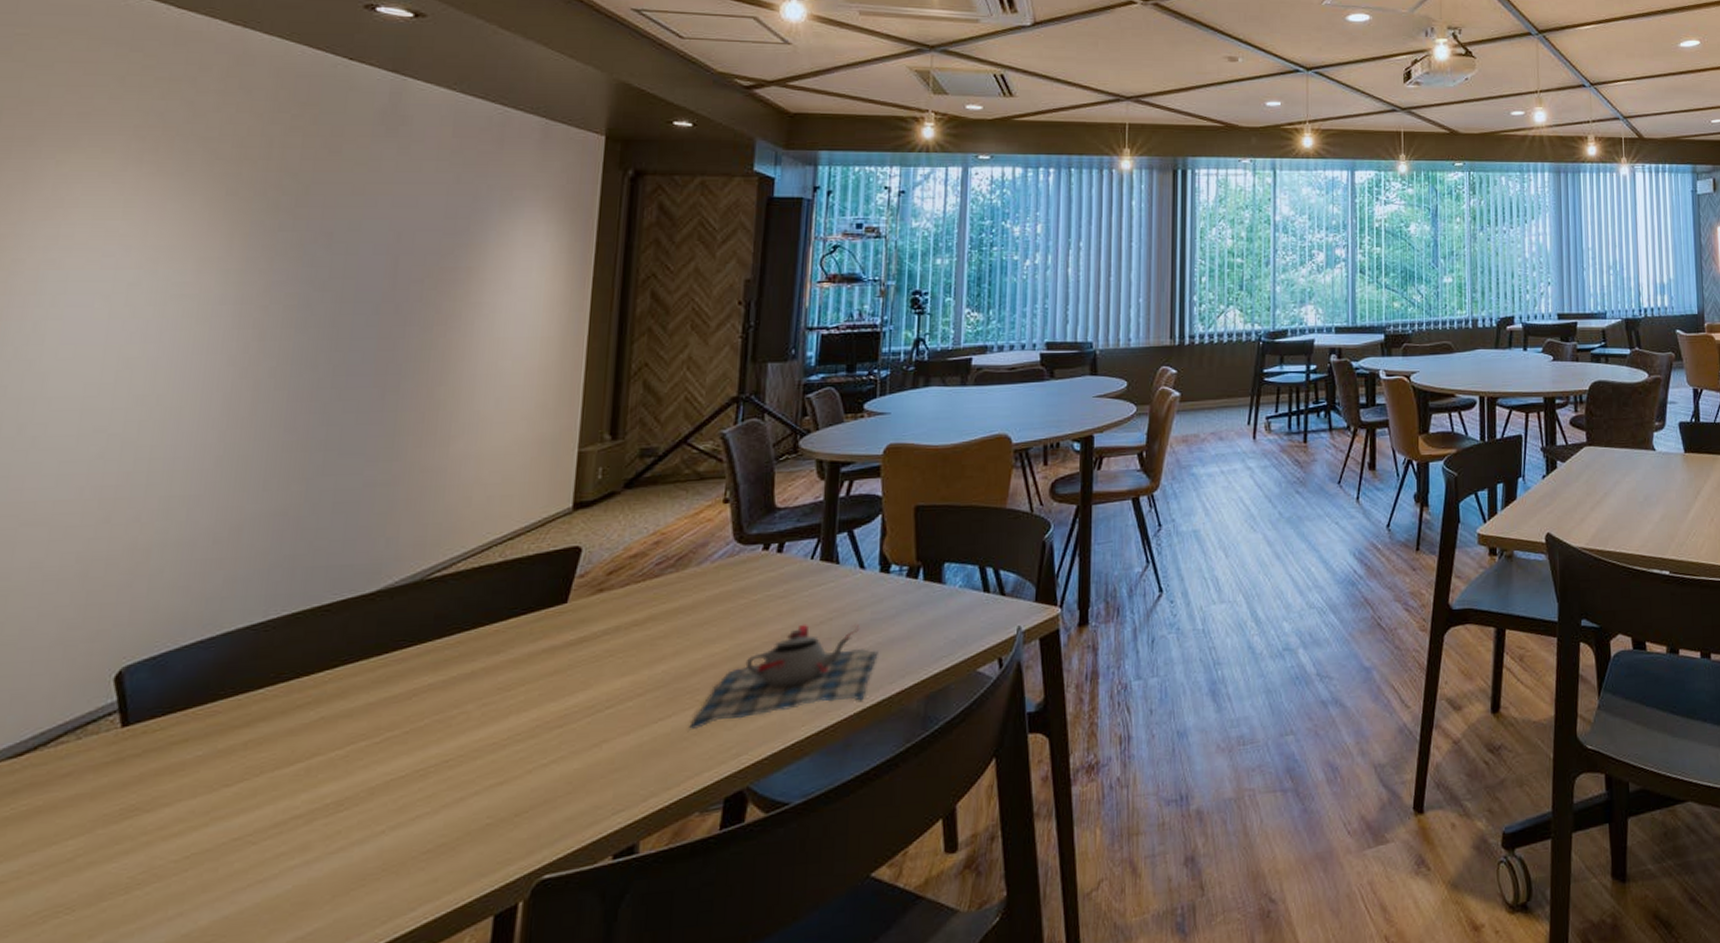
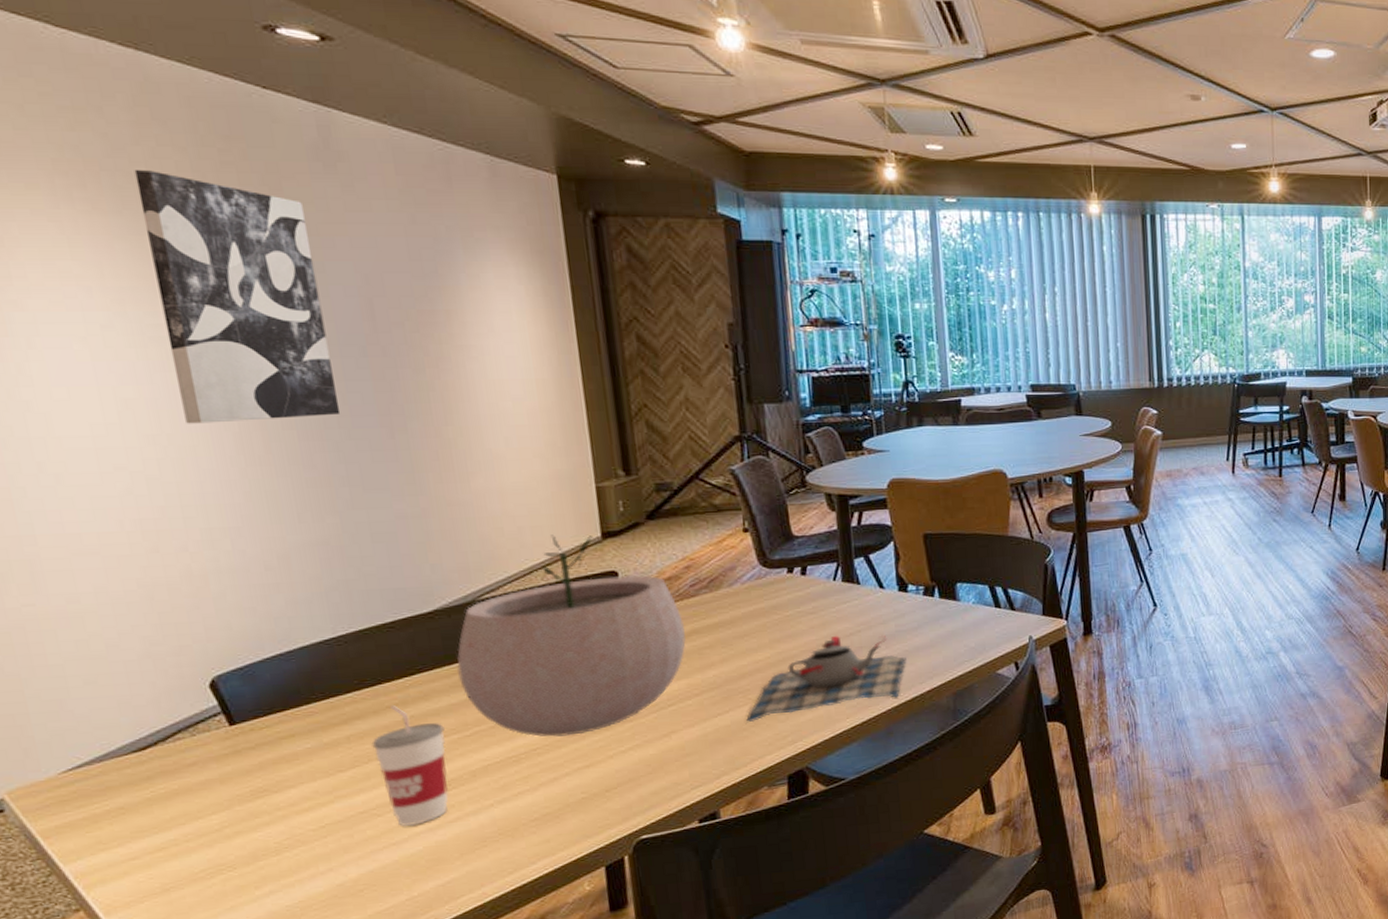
wall art: none [180,135,356,384] -> present [134,170,341,424]
cup: none [269,703,354,859] -> present [371,704,449,827]
plant pot: none [384,505,642,746] -> present [457,534,686,737]

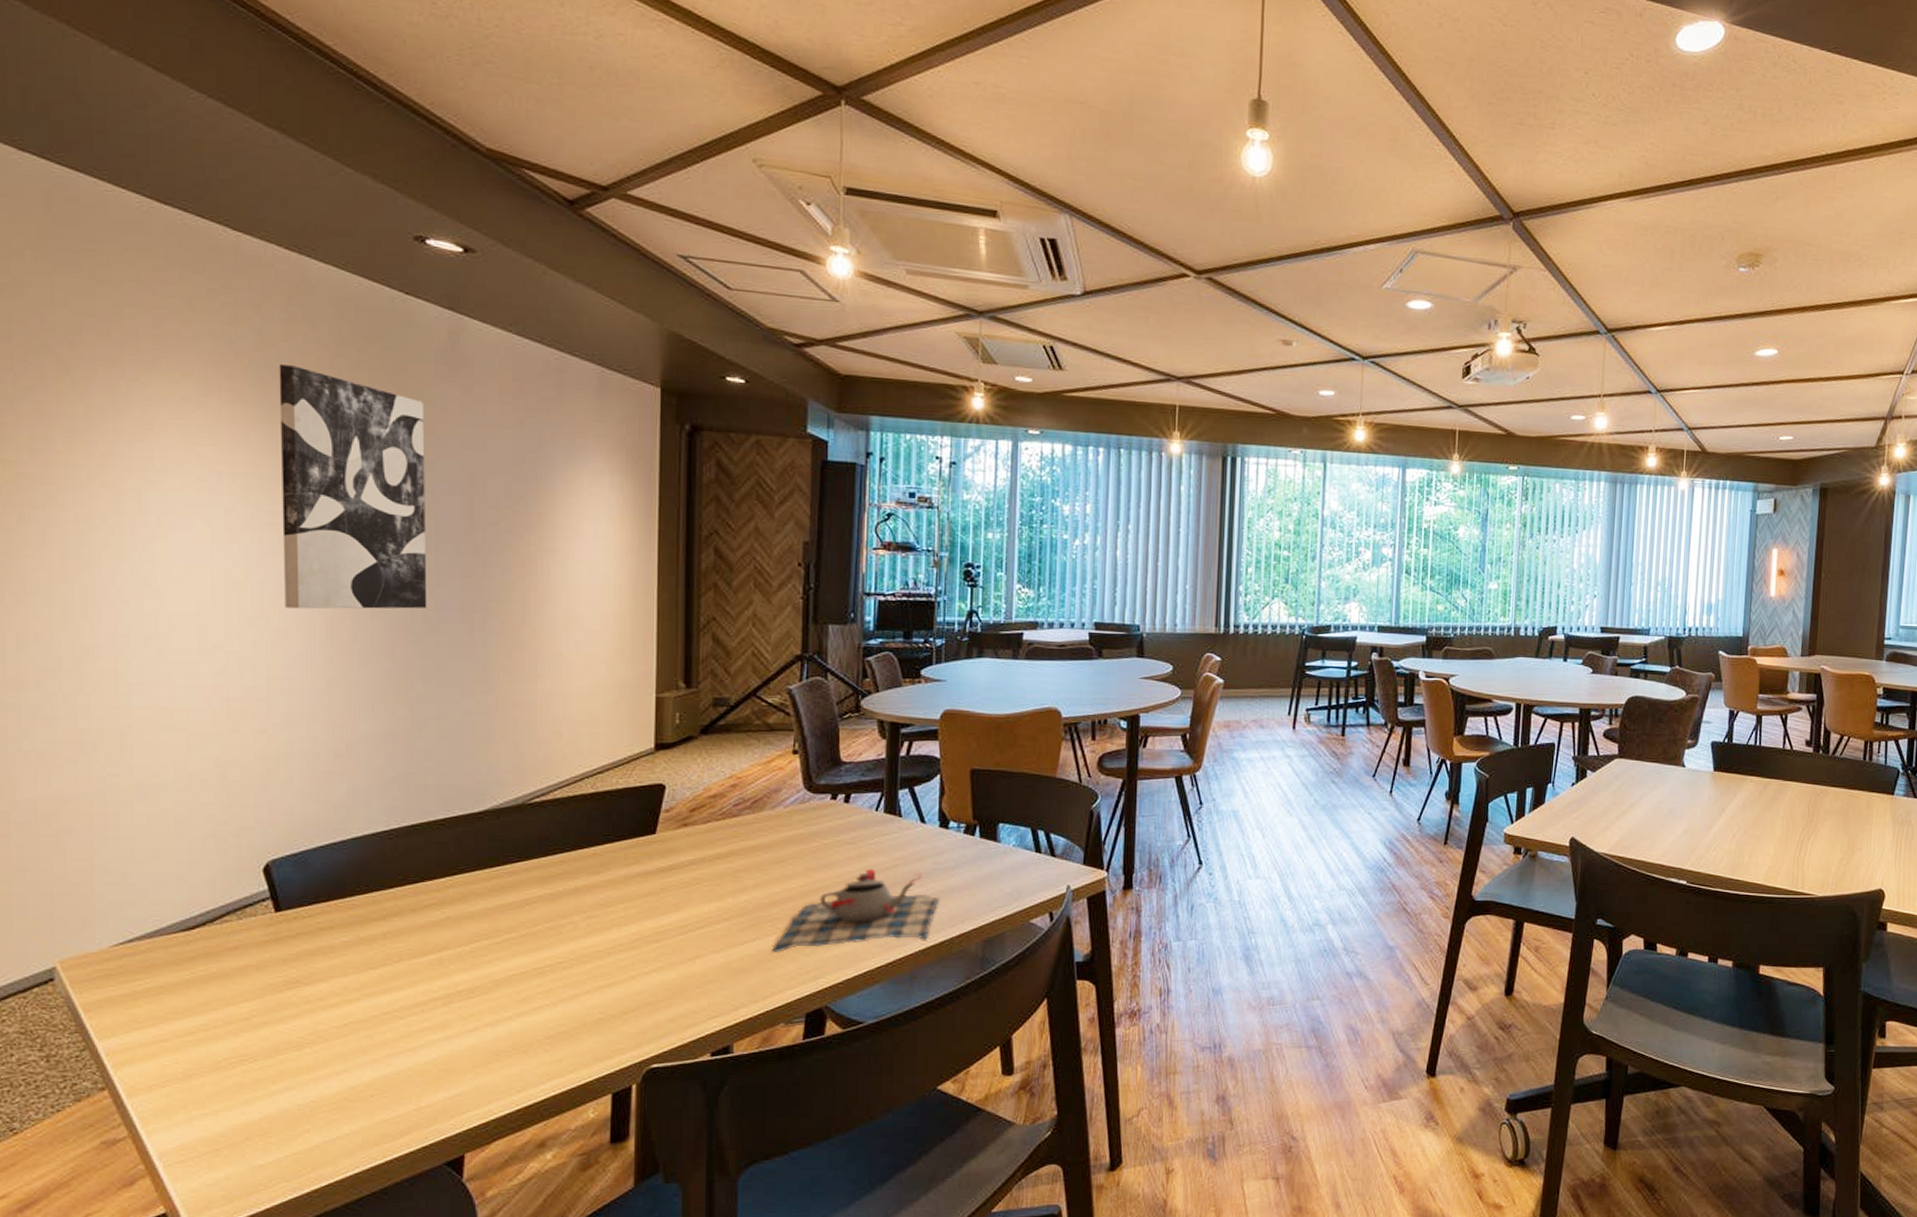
cup: present [371,704,449,827] -> none [405,904,476,1033]
plant pot: present [457,534,686,737] -> none [498,742,724,951]

